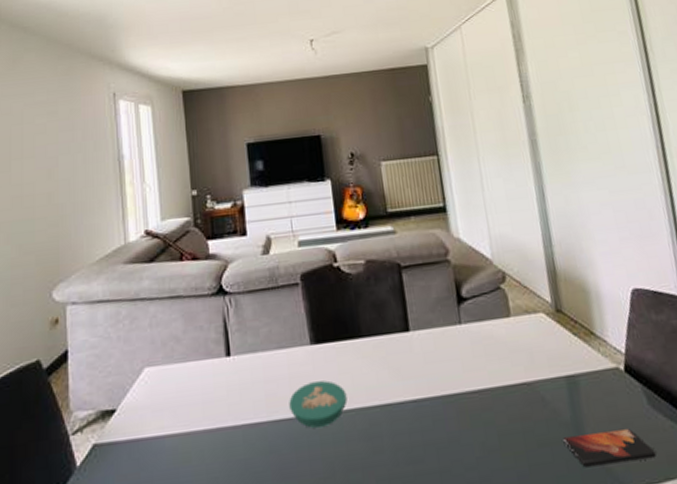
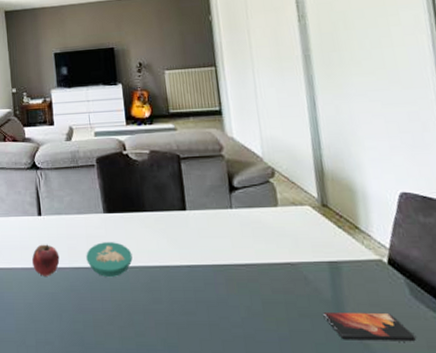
fruit: none [218,393,255,438] -> present [32,244,60,276]

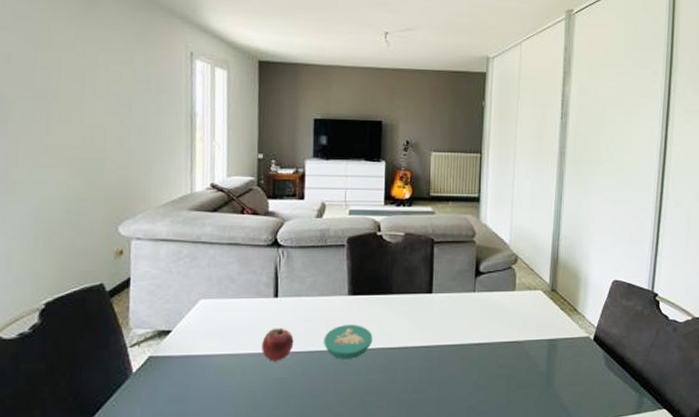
smartphone: present [323,312,416,342] -> none [536,380,602,405]

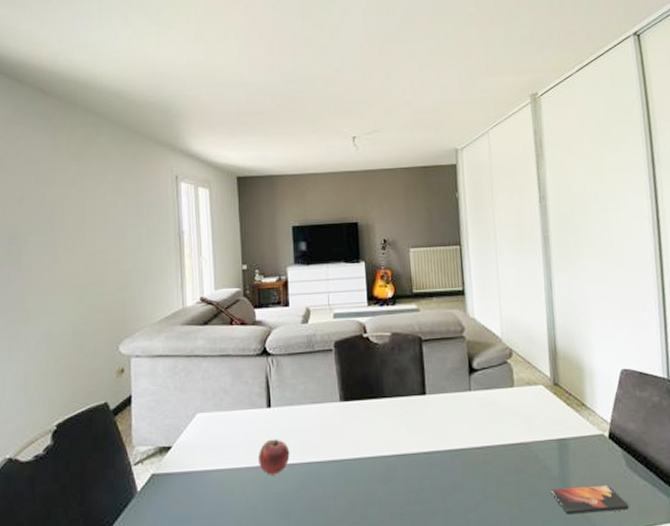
bowl: present [324,325,373,360] -> none [319,432,369,470]
smartphone: none [536,380,602,405] -> present [551,484,629,515]

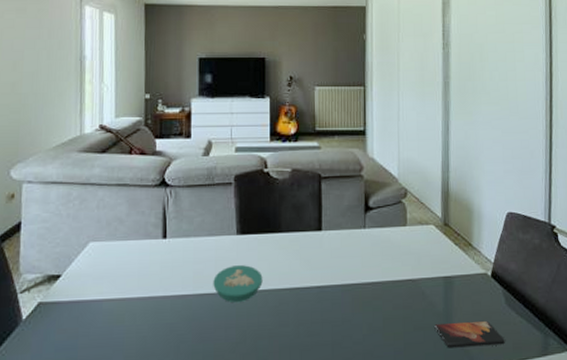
fruit: present [259,439,290,475] -> none [151,270,183,306]
bowl: none [319,432,369,470] -> present [213,265,263,302]

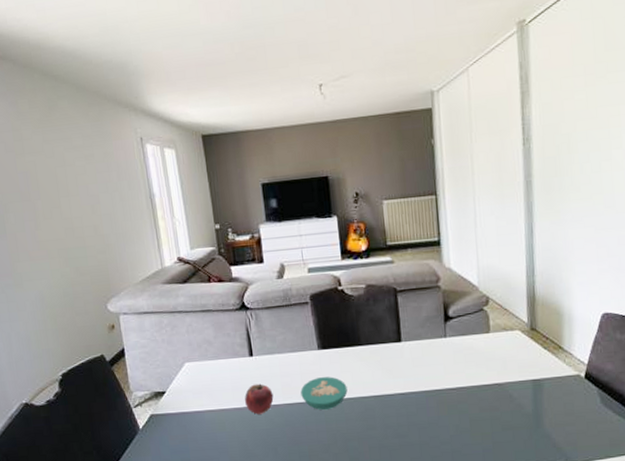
fruit: none [151,270,183,306] -> present [245,383,274,415]
smartphone: present [434,320,505,348] -> none [524,419,601,446]

